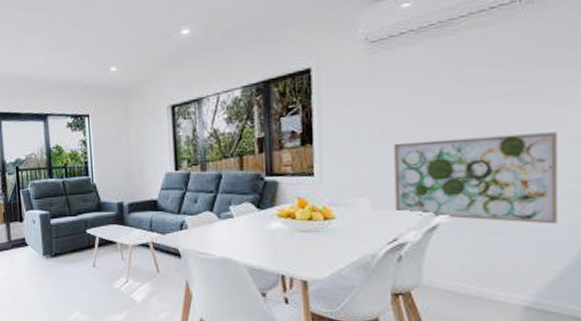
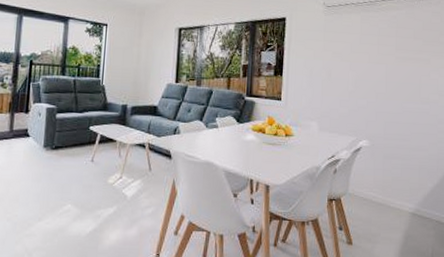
wall art: present [394,132,557,224] -> none [335,83,433,153]

